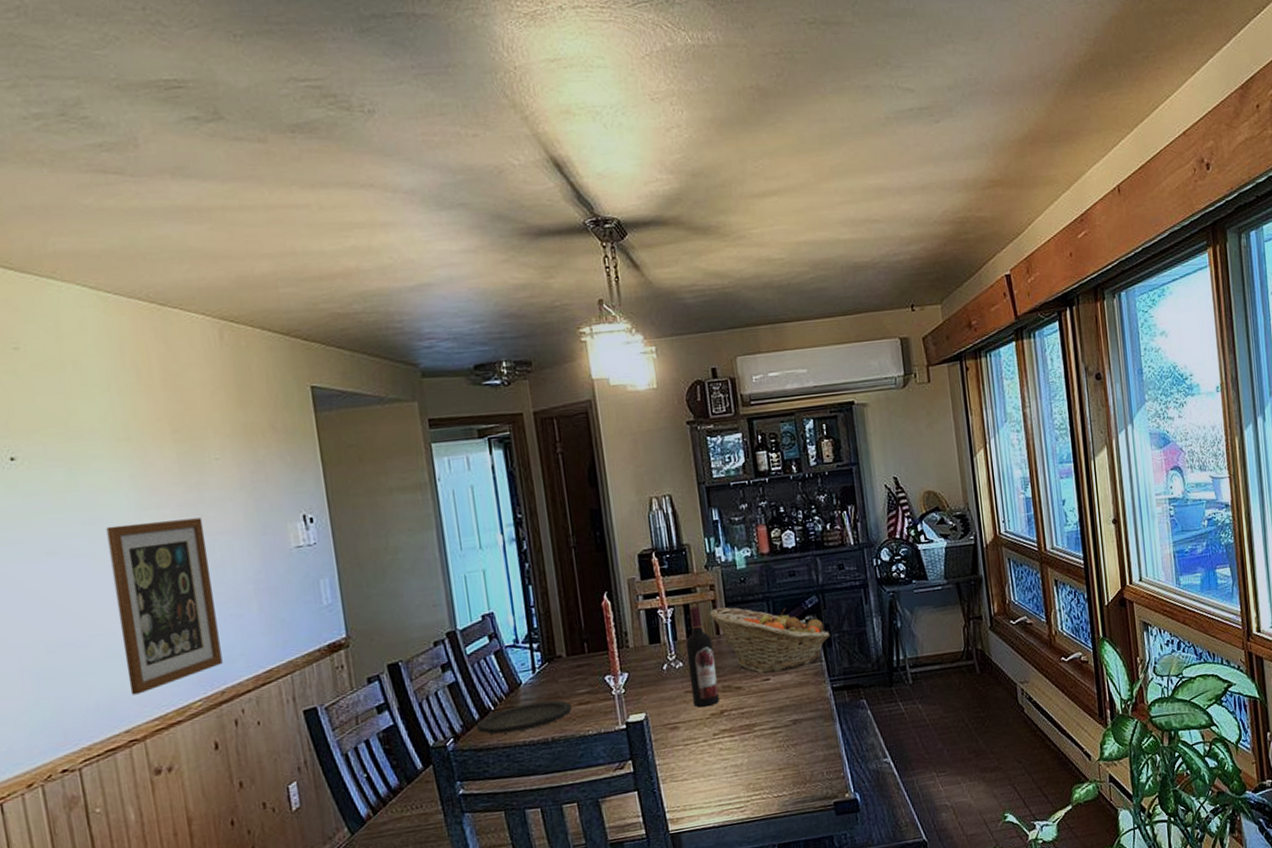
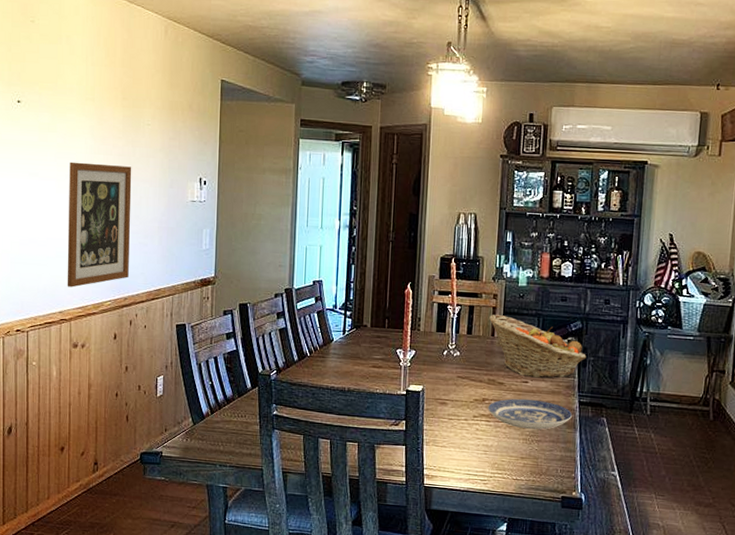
plate: present [476,700,573,734] -> none [294,357,368,378]
wine bottle: present [685,606,719,708] -> none [462,309,487,393]
plate: none [728,696,827,736] -> present [488,398,572,430]

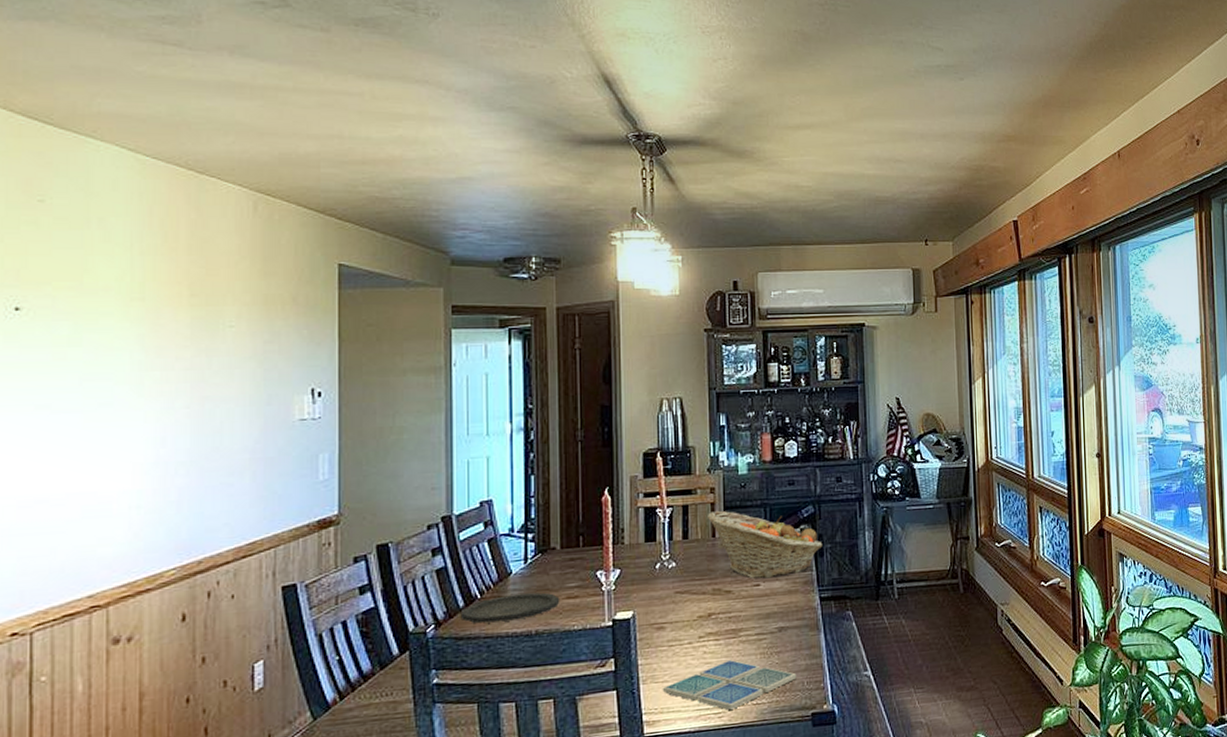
wall art: present [67,162,132,288] -> none [101,383,207,559]
plate: none [294,357,368,378] -> present [460,592,560,624]
drink coaster: none [442,439,552,480] -> present [663,659,797,710]
plate: present [488,398,572,430] -> none [715,603,813,642]

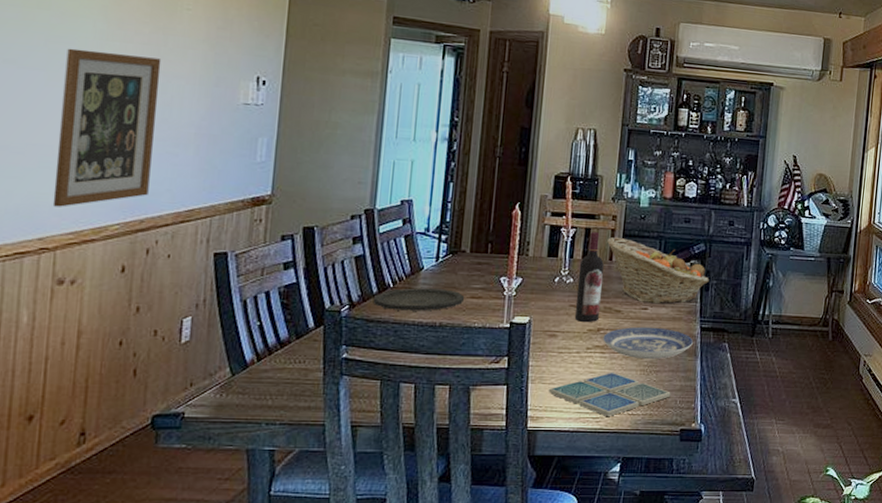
wall art: none [101,383,207,559] -> present [52,48,162,207]
wine bottle: none [680,507,708,609] -> present [574,231,604,322]
plate: none [715,603,813,642] -> present [603,326,693,360]

